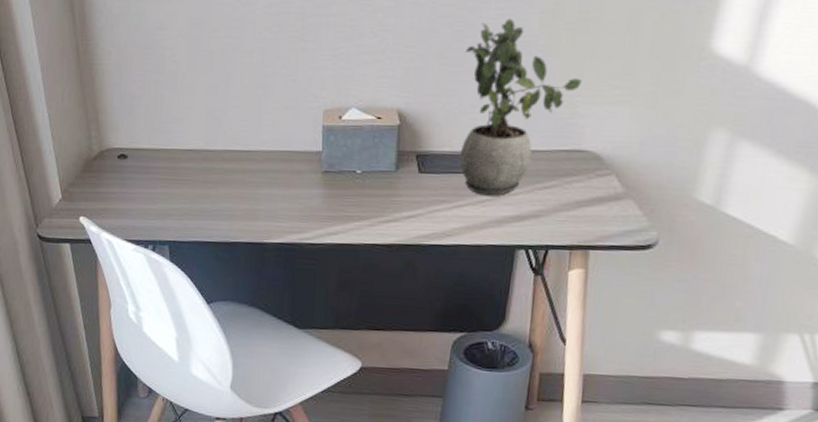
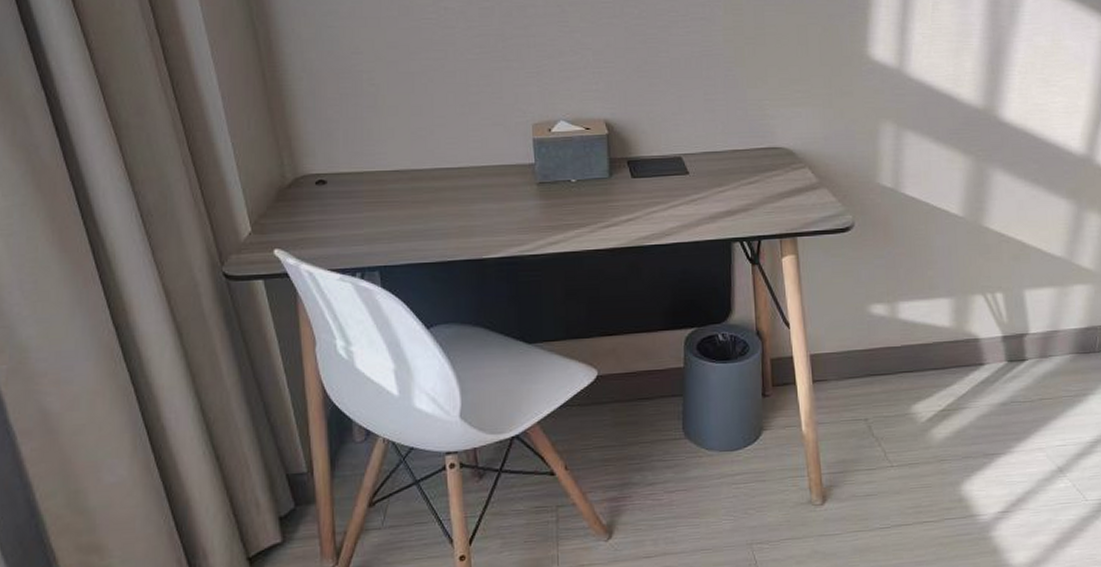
potted plant: present [459,18,582,196] -> none [661,35,767,195]

